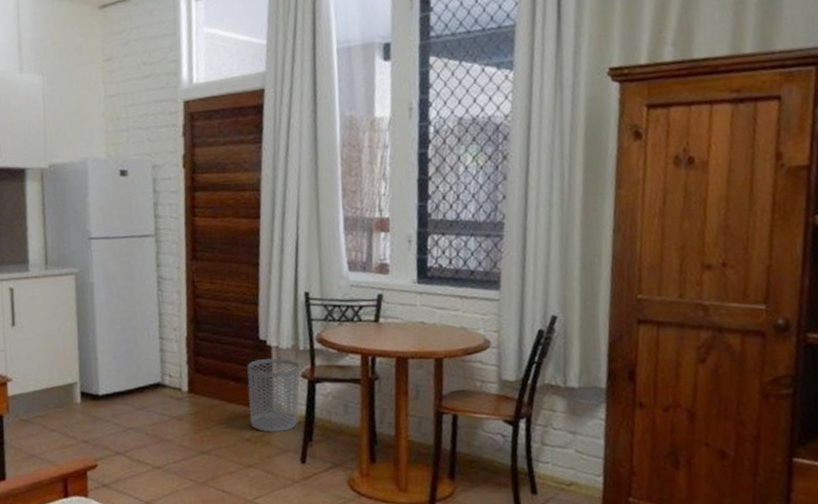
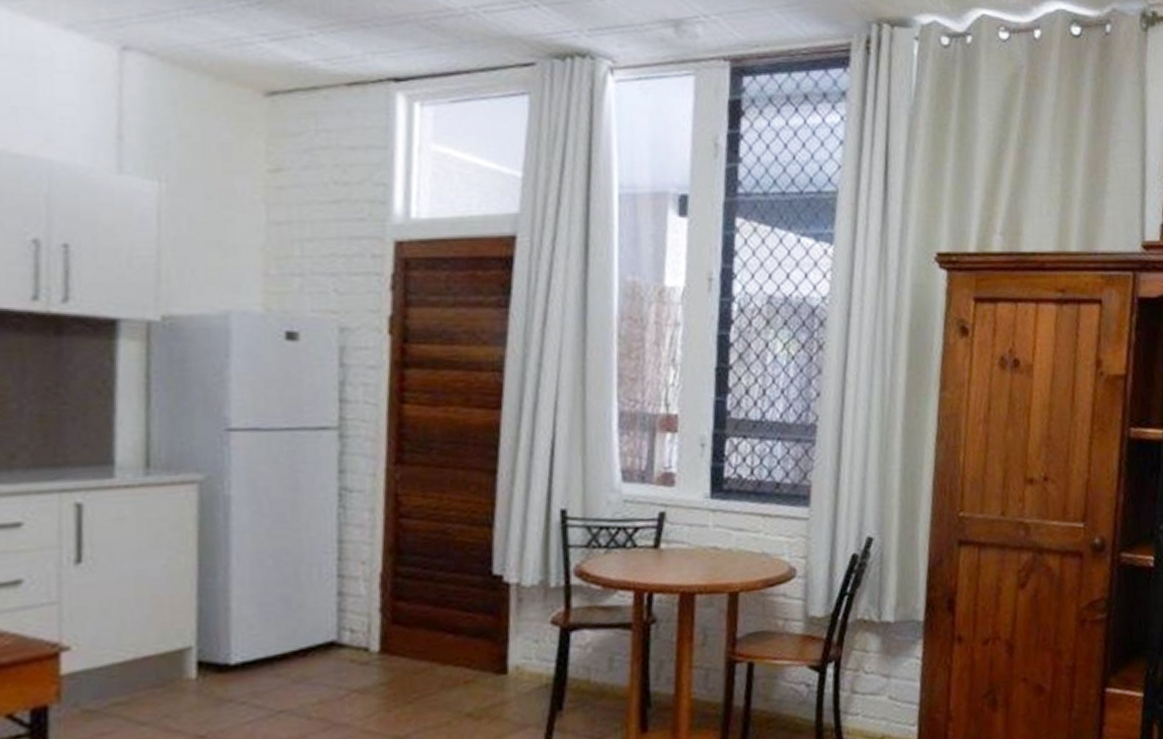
waste bin: present [247,358,301,433] -> none [472,599,550,703]

